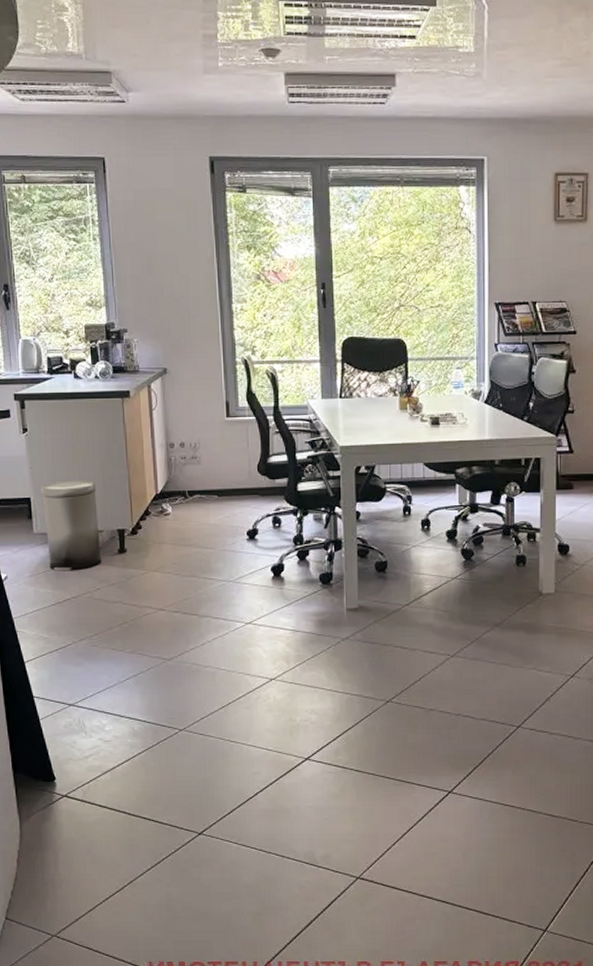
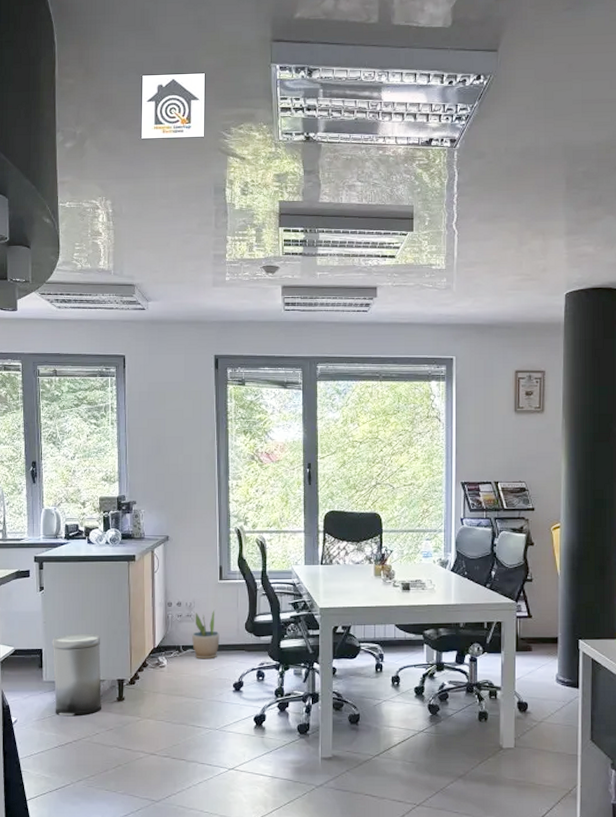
potted plant: none [199,451,230,506] -> present [192,611,220,660]

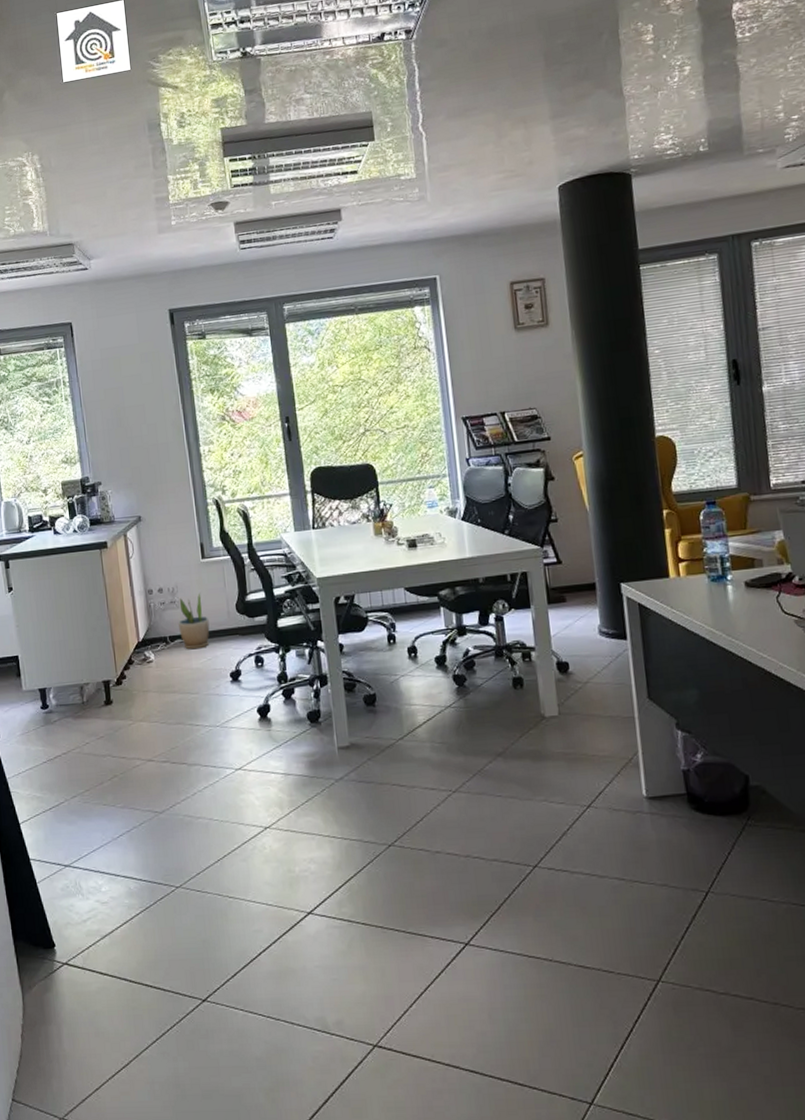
pedal bin: present [52,633,102,717] -> none [27,632,89,728]

